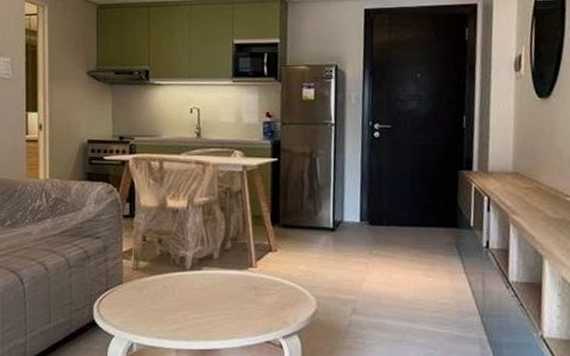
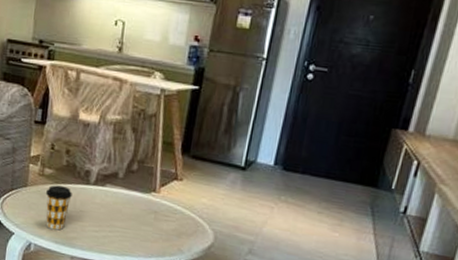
coffee cup: none [142,277,170,324] -> present [45,185,72,231]

